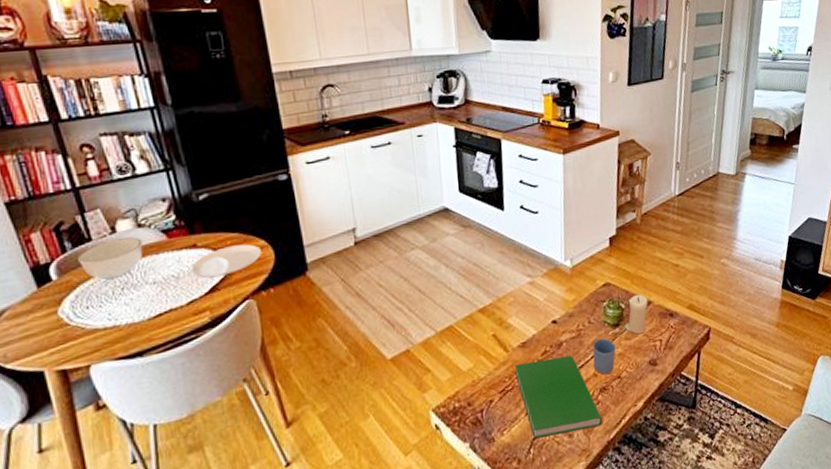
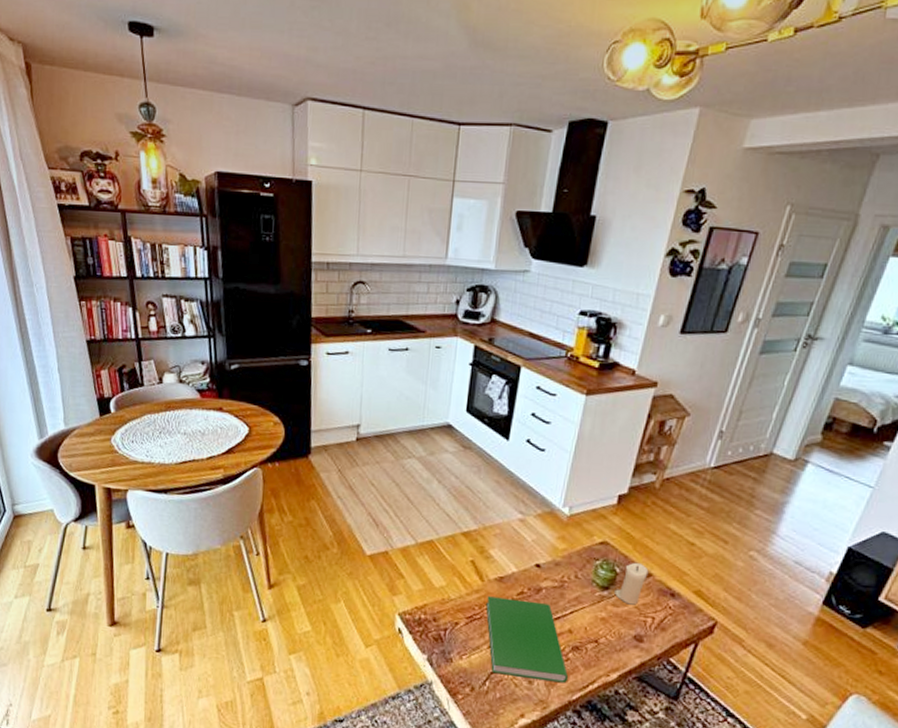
bowl: present [78,237,143,280] -> none [131,389,181,423]
plate: present [191,244,261,278] -> none [215,415,274,442]
mug: present [592,338,616,375] -> none [571,596,600,635]

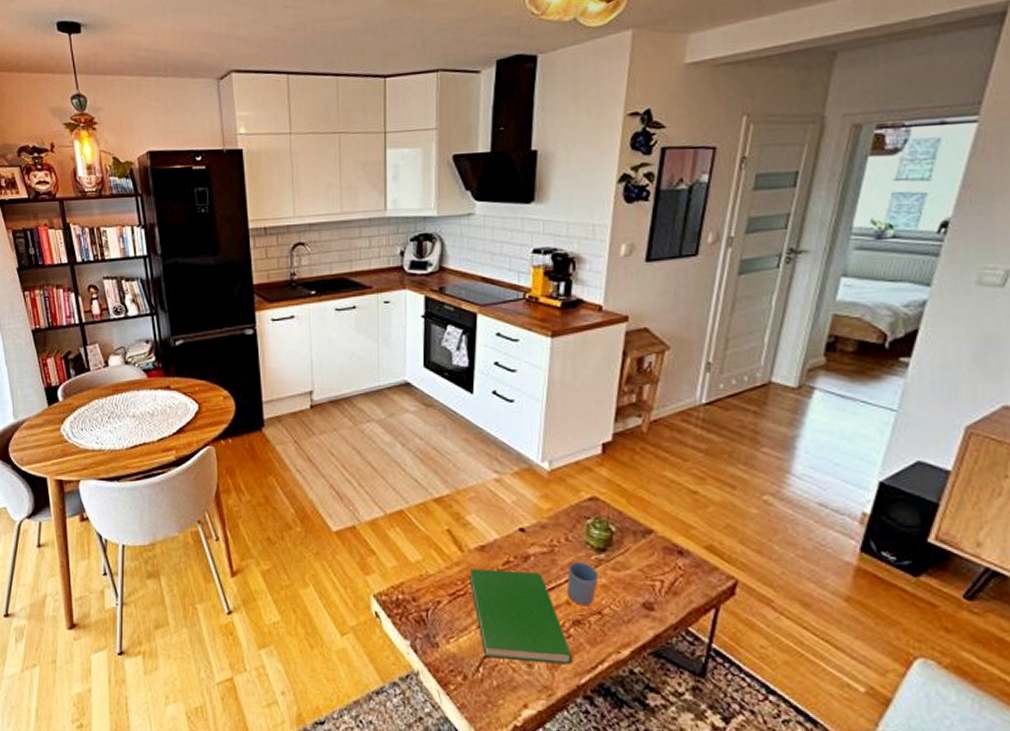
mug: none [571,596,600,635] -> present [567,562,598,607]
candle: present [614,562,649,605] -> none [613,518,649,568]

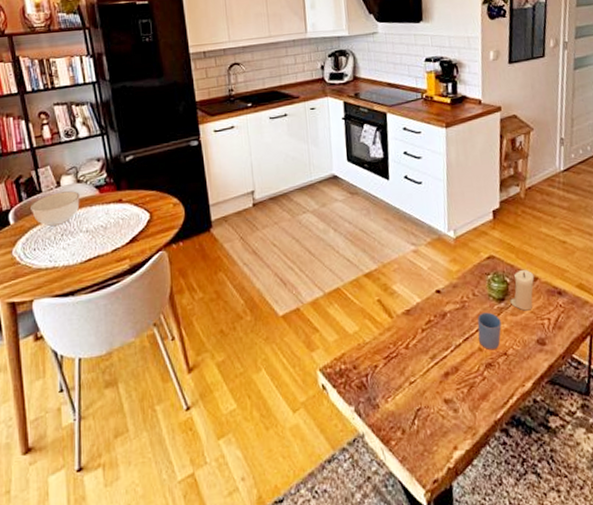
bowl: none [79,372,127,408] -> present [30,191,80,227]
hardcover book: present [469,568,573,665] -> none [399,327,489,410]
candle: none [613,518,649,568] -> present [510,269,535,311]

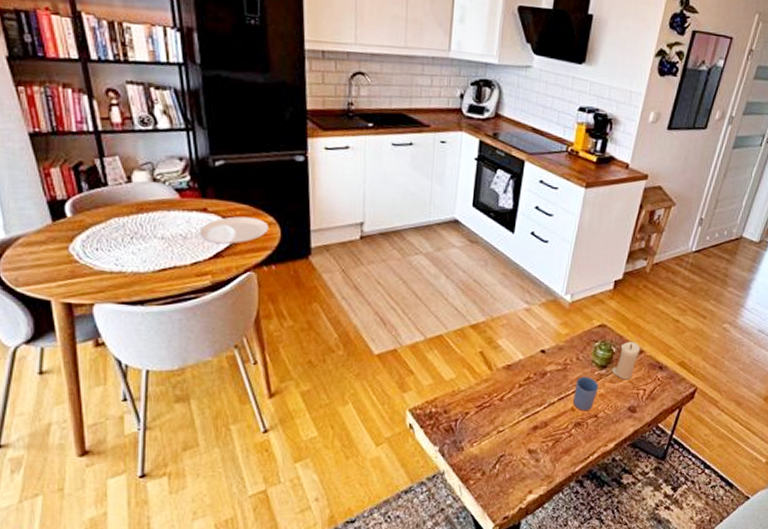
bowl: present [30,191,80,227] -> none [93,189,155,227]
plate: none [117,201,174,230] -> present [199,216,268,245]

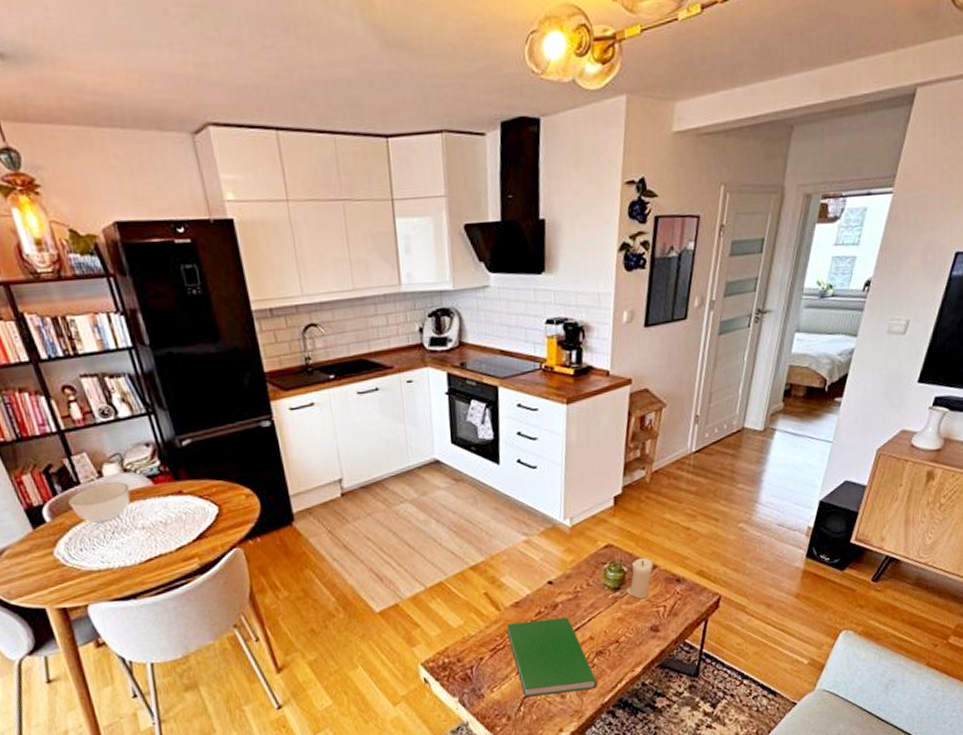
bowl: none [93,189,155,227] -> present [68,482,131,524]
plate: present [199,216,268,245] -> none [178,492,247,525]
hardcover book: none [495,384,572,458] -> present [506,617,598,698]
mug: present [573,376,599,412] -> none [590,601,615,639]

